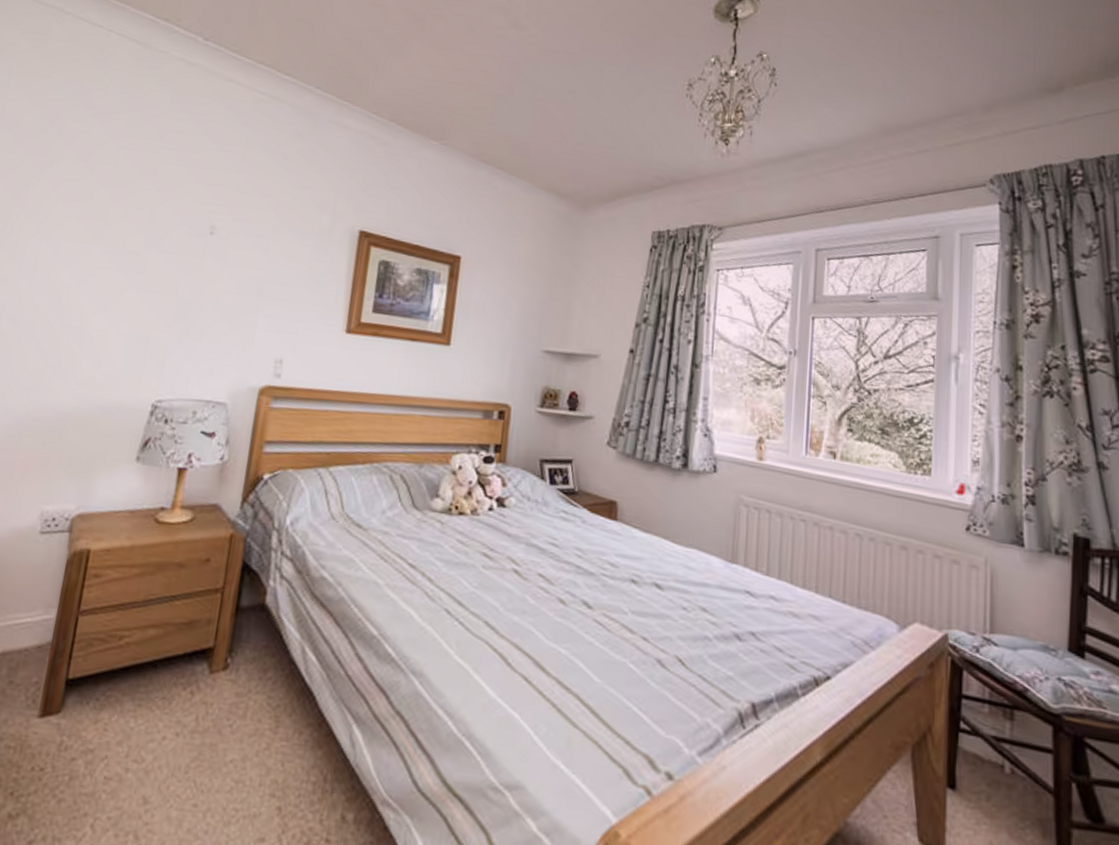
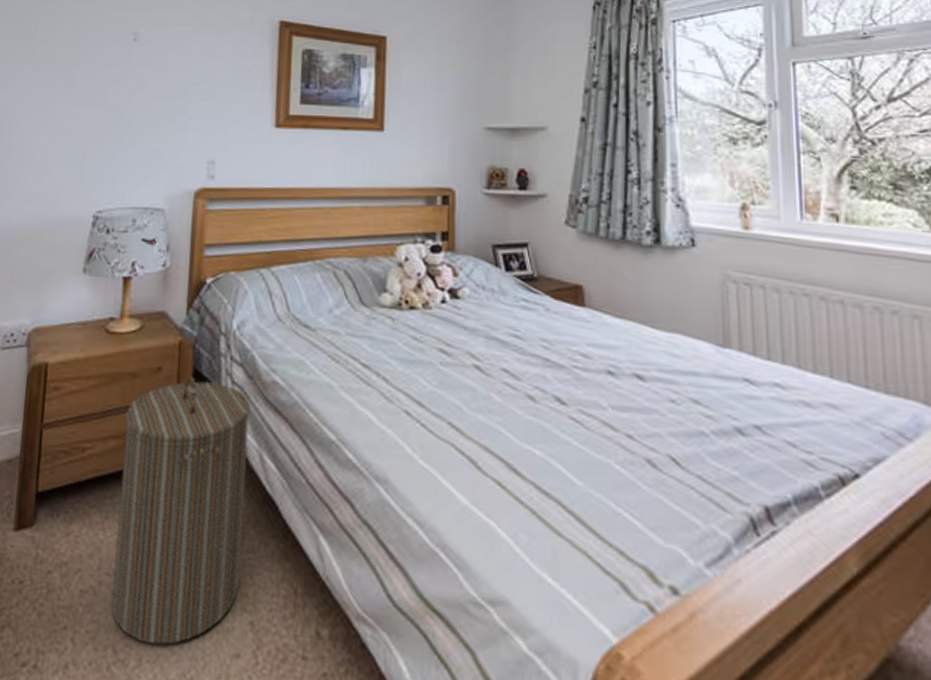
laundry hamper: none [136,569,297,831] -> present [111,376,250,645]

